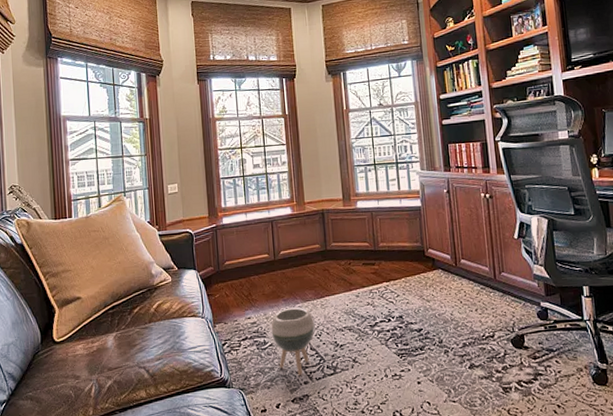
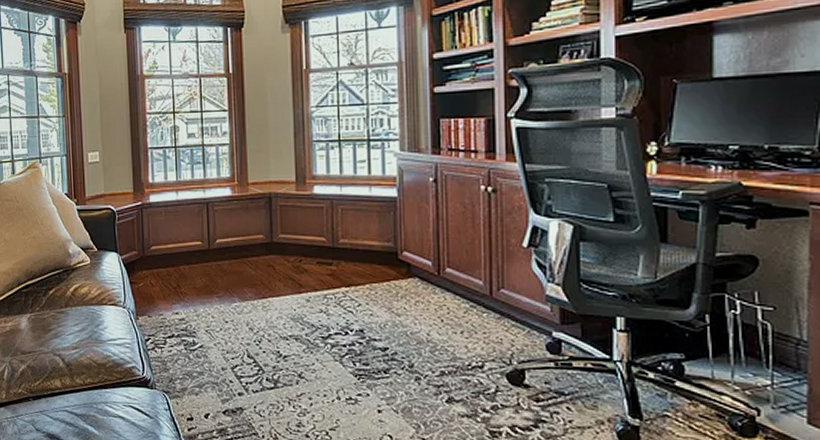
planter: present [271,307,315,376] -> none [202,306,254,386]

